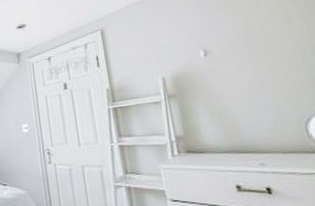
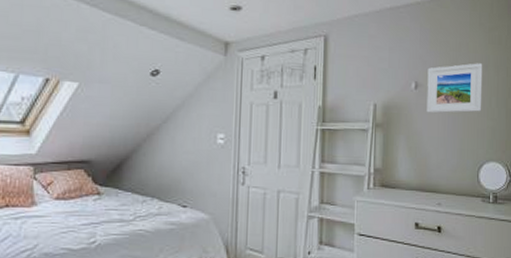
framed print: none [215,17,293,77] -> present [427,63,483,114]

